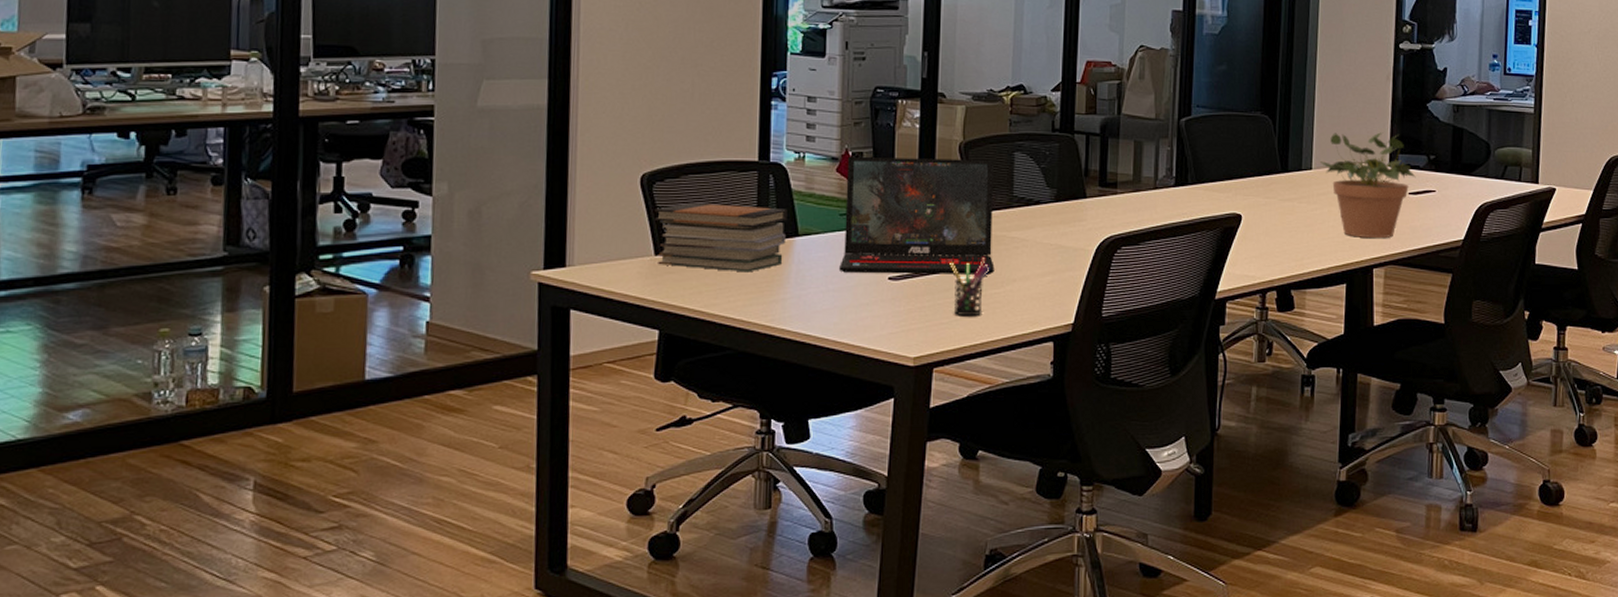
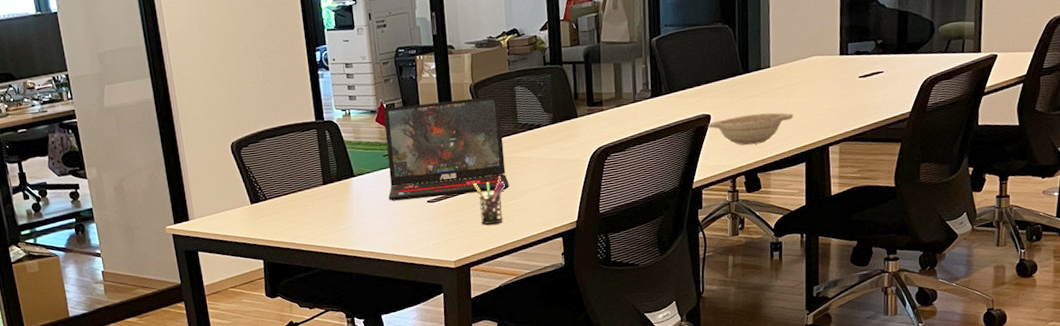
book stack: present [654,202,787,273] -> none [245,156,346,211]
decorative bowl: none [1236,221,1335,256] -> present [707,112,794,145]
potted plant: present [1320,132,1416,238] -> none [777,25,865,122]

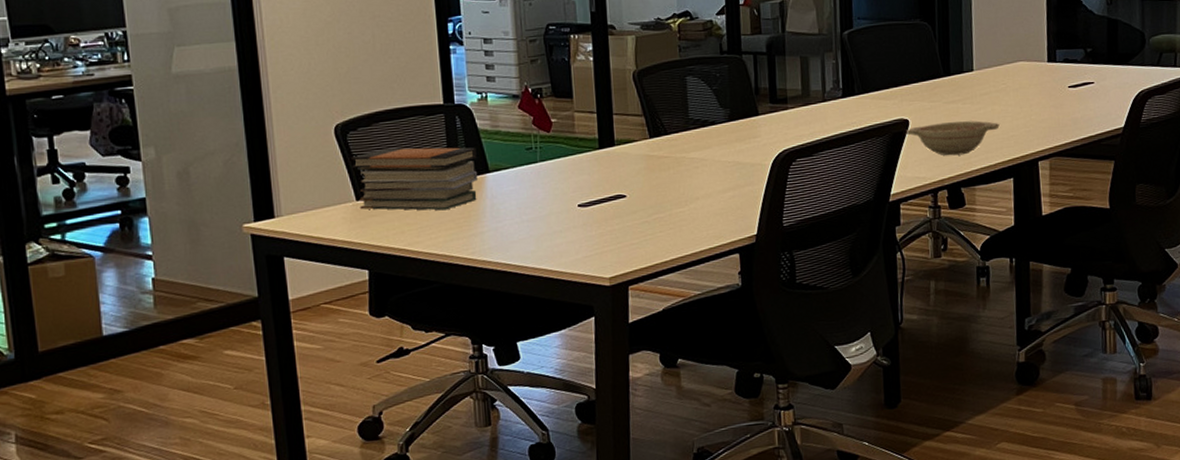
book stack: none [245,156,346,211] -> present [351,147,478,211]
laptop: present [383,95,510,201] -> none [528,85,678,204]
pen holder: present [473,175,506,225] -> none [634,178,674,236]

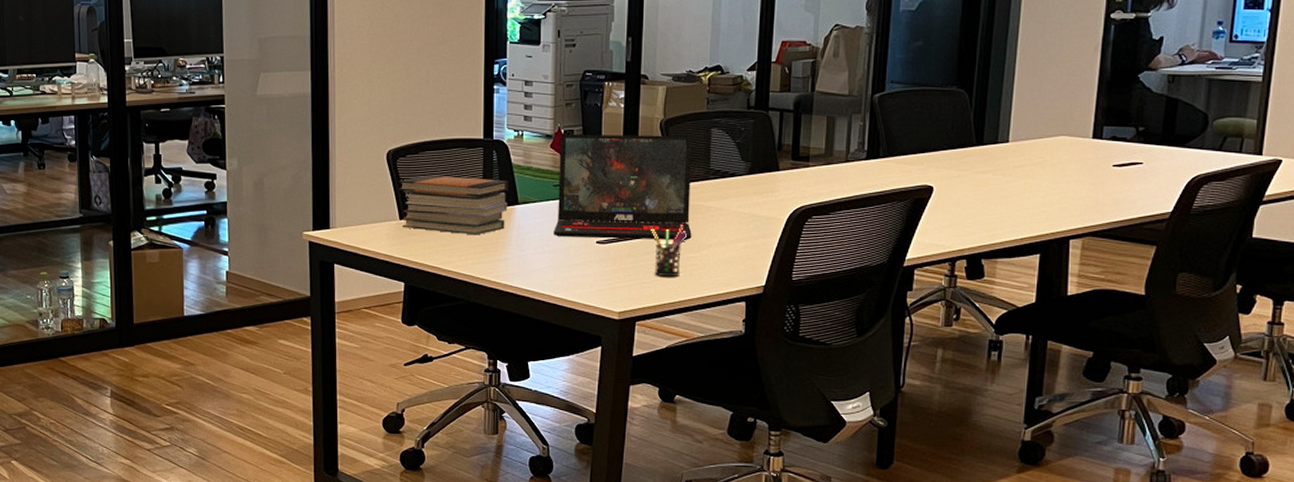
laptop: none [528,85,678,204] -> present [554,133,693,240]
pen holder: none [634,178,674,236] -> present [651,223,688,277]
decorative bowl: present [905,121,1000,156] -> none [927,192,1031,226]

